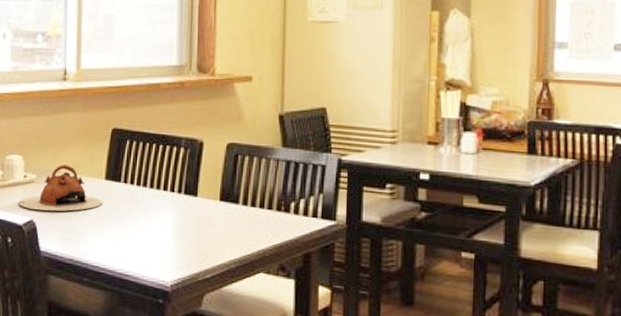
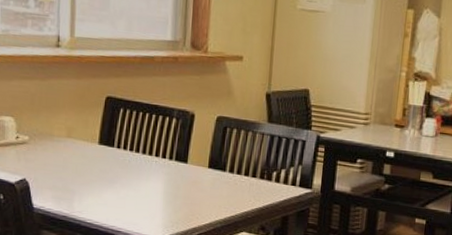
teapot: present [18,165,103,212] -> none [10,128,97,172]

